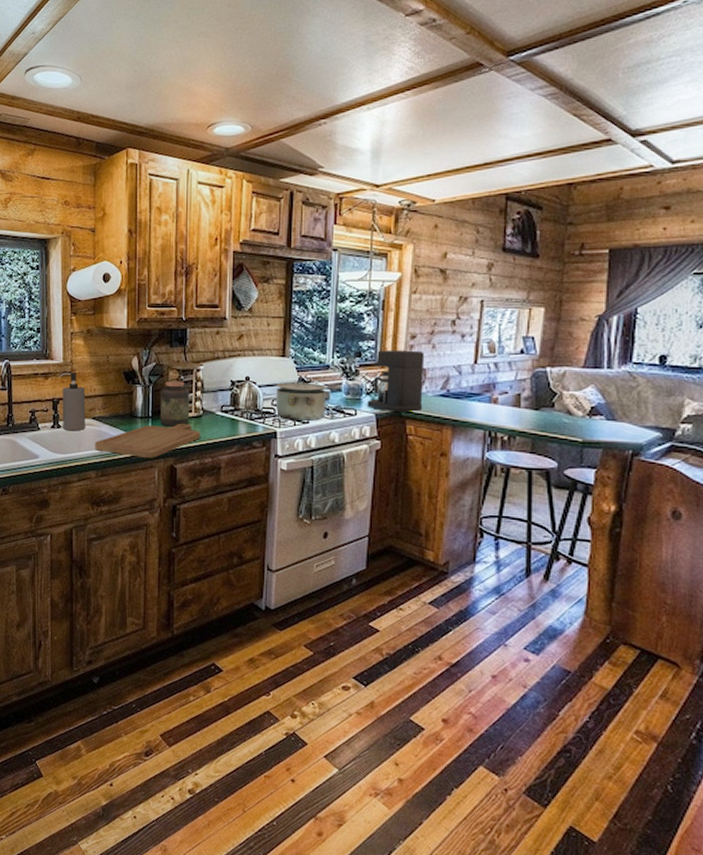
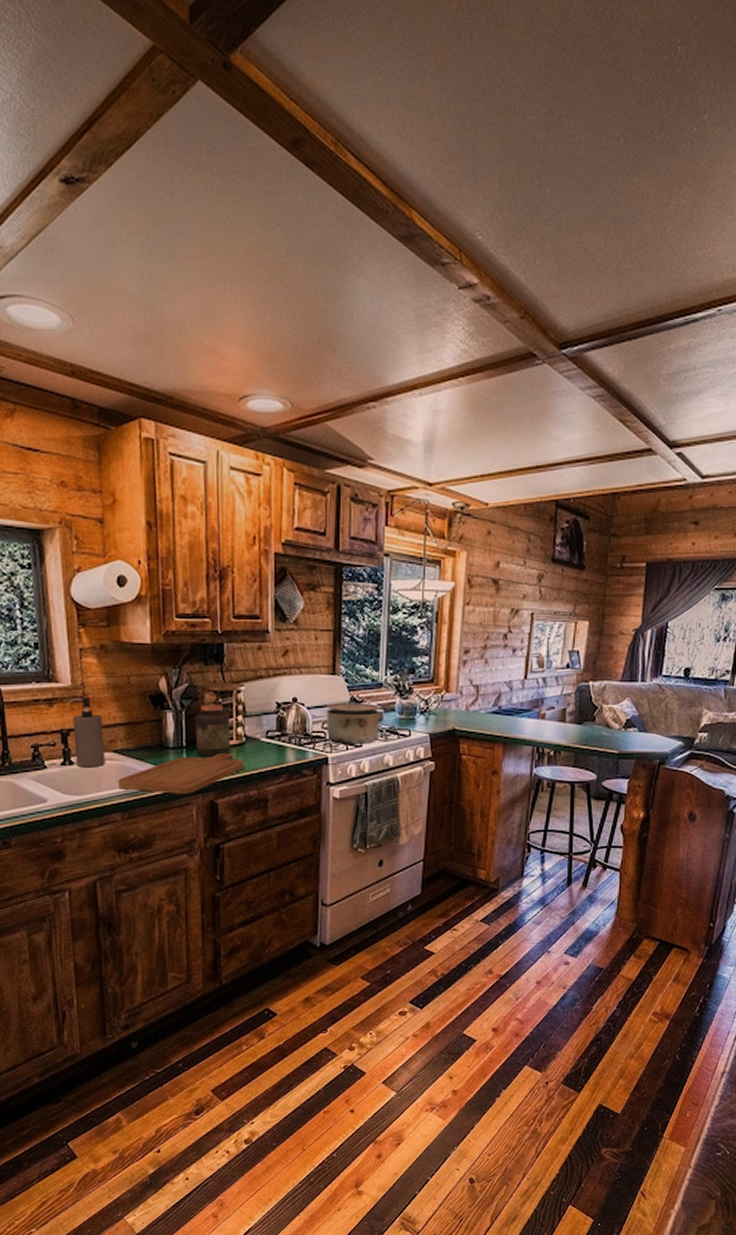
coffee maker: present [367,350,425,413] -> none [421,666,478,732]

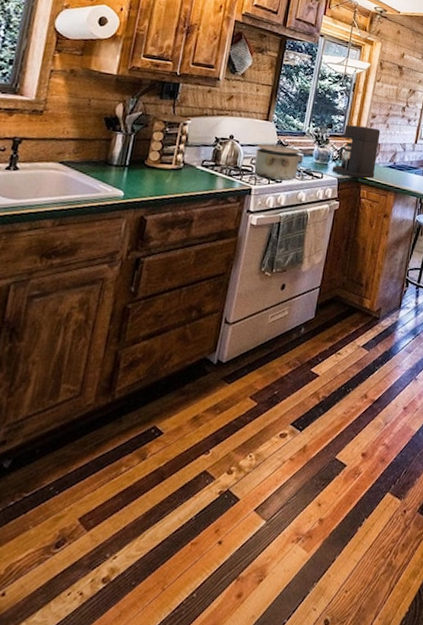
soap dispenser: present [67,697,105,768] -> none [20,110,56,175]
chopping board: present [118,752,244,794] -> none [56,174,178,208]
jar: present [195,705,231,758] -> none [137,131,173,178]
coffee maker: none [421,666,478,732] -> present [331,124,381,179]

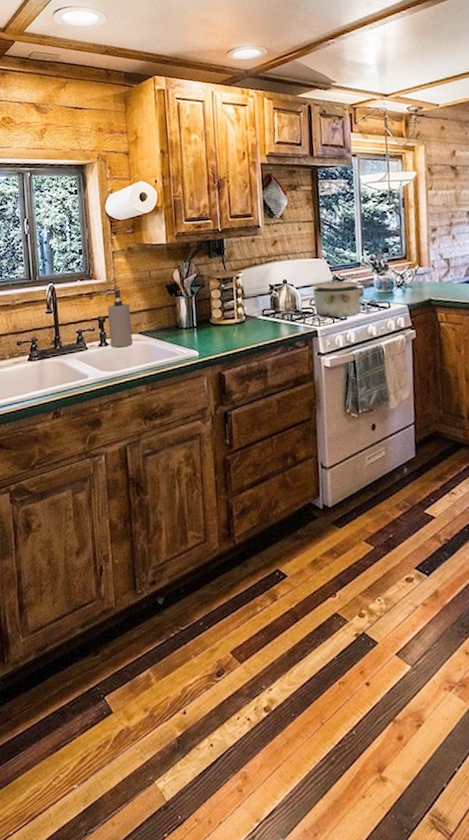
soap dispenser: none [20,110,56,175] -> present [103,290,133,348]
coffee maker: present [331,124,381,179] -> none [398,242,451,302]

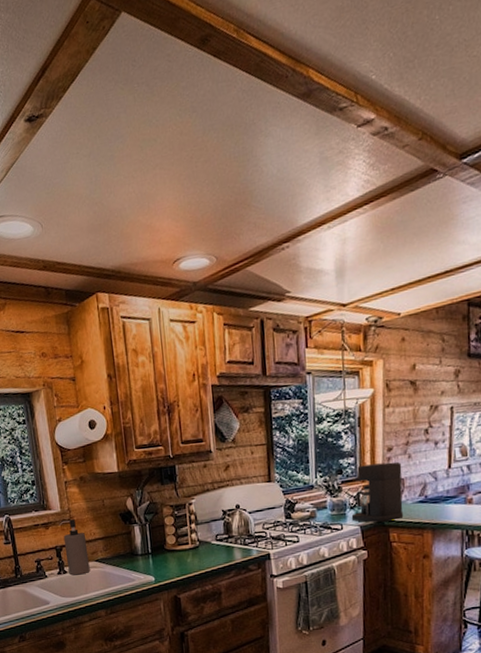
saucepan: present [313,280,362,319] -> none [265,503,314,541]
coffee maker: none [398,242,451,302] -> present [351,461,404,523]

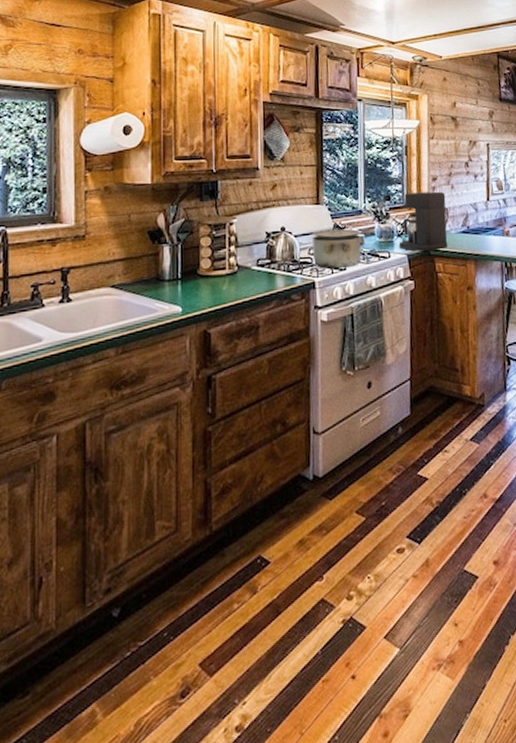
soap dispenser: present [58,519,90,575] -> none [69,236,103,305]
saucepan: none [265,503,314,541] -> present [312,229,362,269]

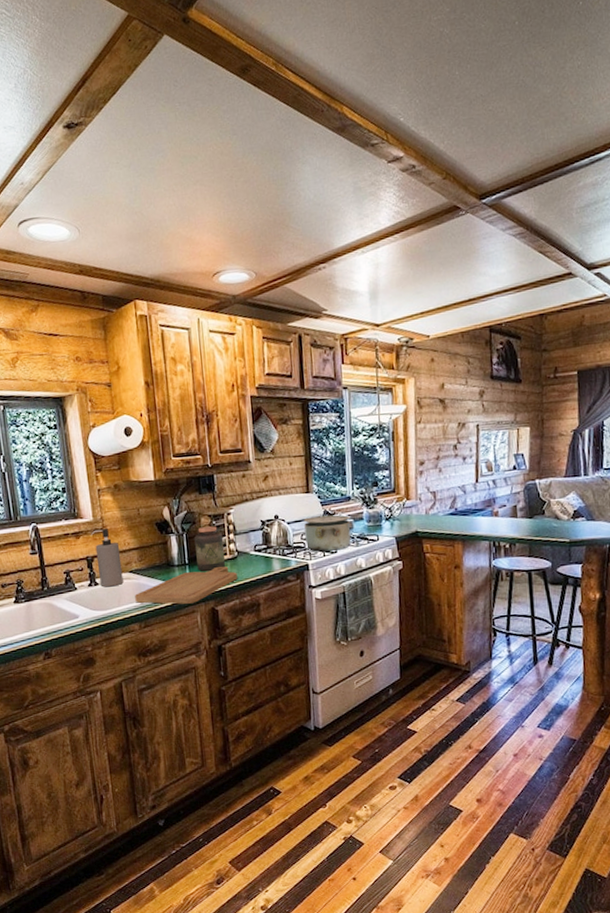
soap dispenser: none [69,236,103,305] -> present [90,529,124,587]
chopping board: none [114,282,236,326] -> present [135,566,238,605]
jar: none [191,237,224,289] -> present [194,526,226,572]
coffee maker: present [398,191,448,252] -> none [387,475,436,534]

